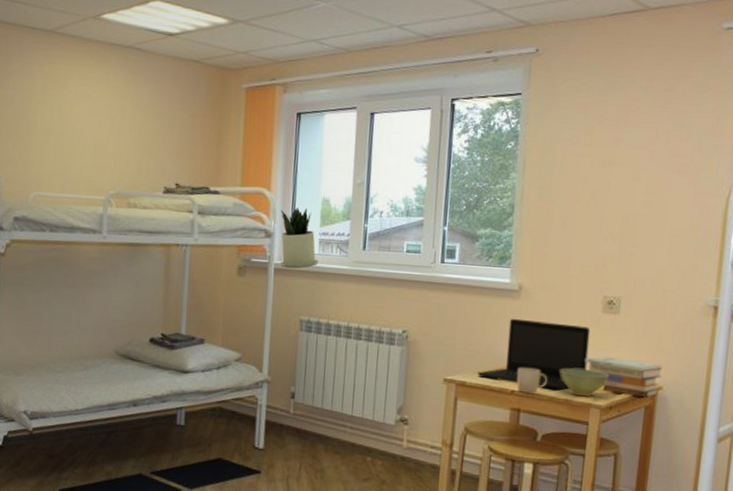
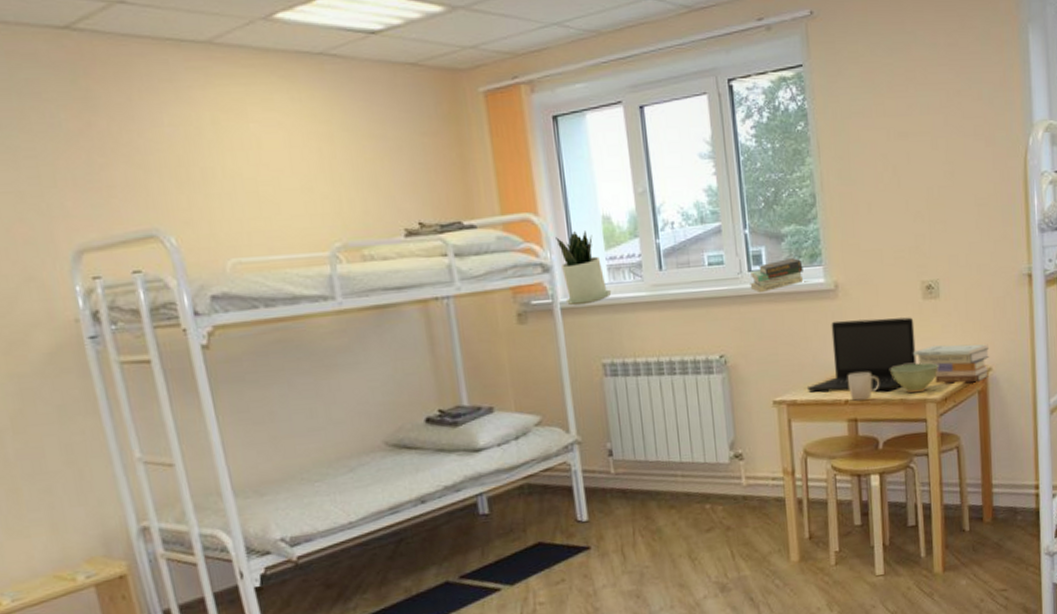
books: none [440,257,492,283] -> present [750,258,804,294]

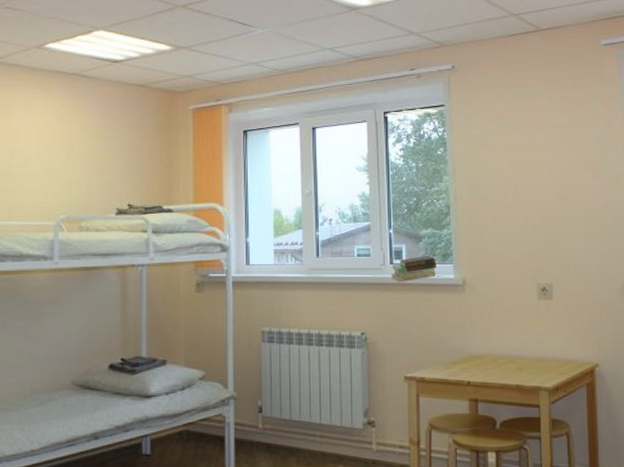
planter: present [556,231,612,306] -> none [235,221,276,281]
laptop: present [808,317,917,393] -> none [435,311,532,377]
mug: present [847,371,880,401] -> none [470,357,499,383]
bowl: present [890,362,939,394] -> none [508,354,552,381]
books: present [913,344,989,384] -> none [529,340,596,376]

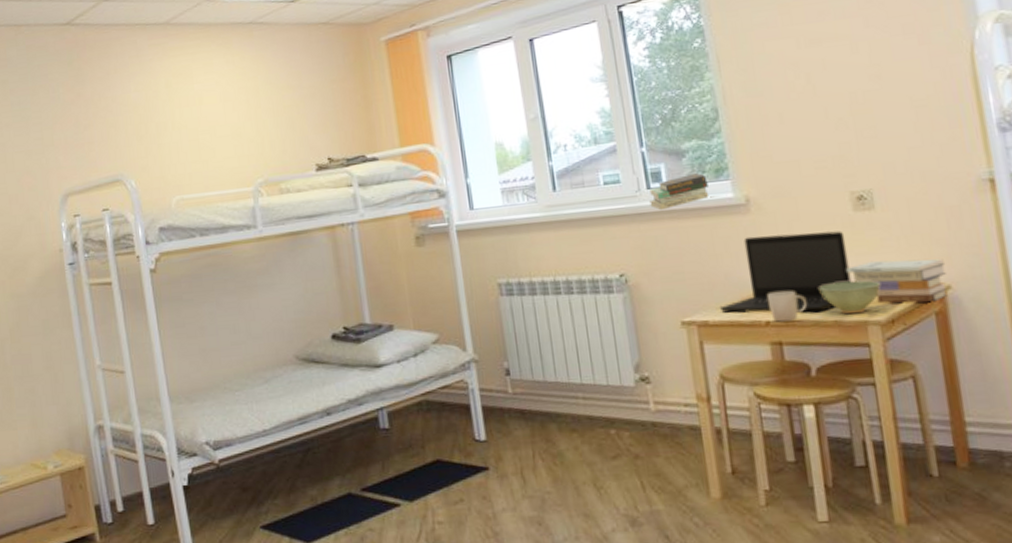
laptop: none [435,311,532,377] -> present [720,231,852,313]
mug: none [470,357,499,383] -> present [766,290,808,322]
bowl: none [508,354,552,381] -> present [819,280,881,315]
books: none [529,340,596,376] -> present [846,259,948,304]

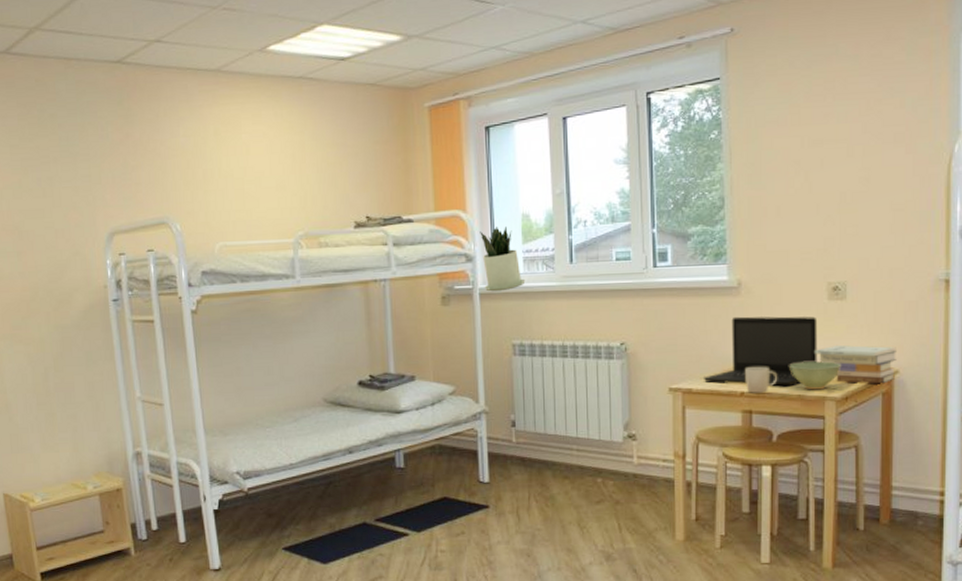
planter: none [451,157,506,228] -> present [480,226,526,292]
books: present [649,173,710,211] -> none [654,256,707,288]

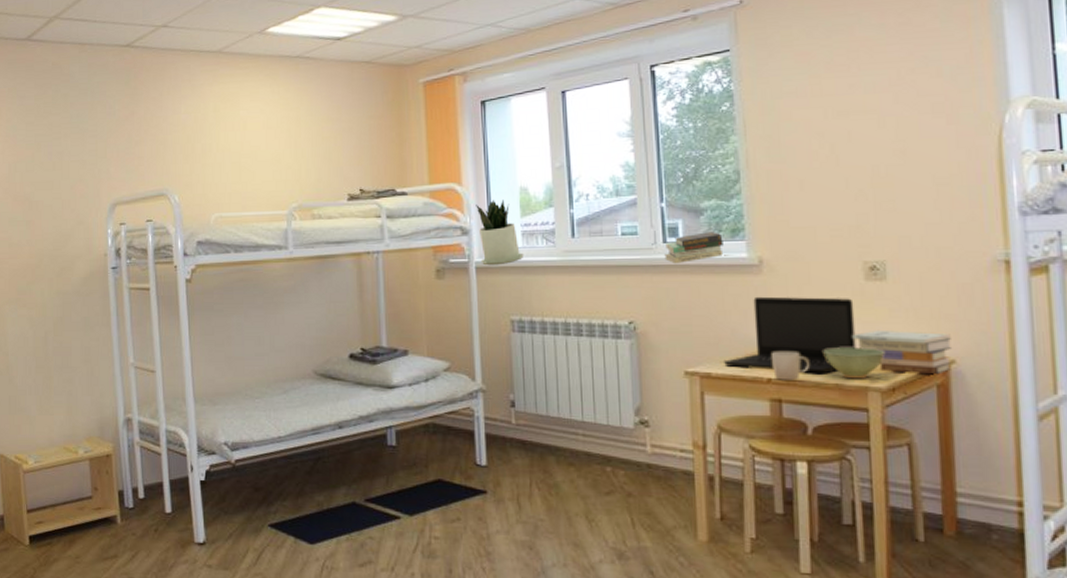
books: none [654,256,707,288] -> present [664,232,724,264]

